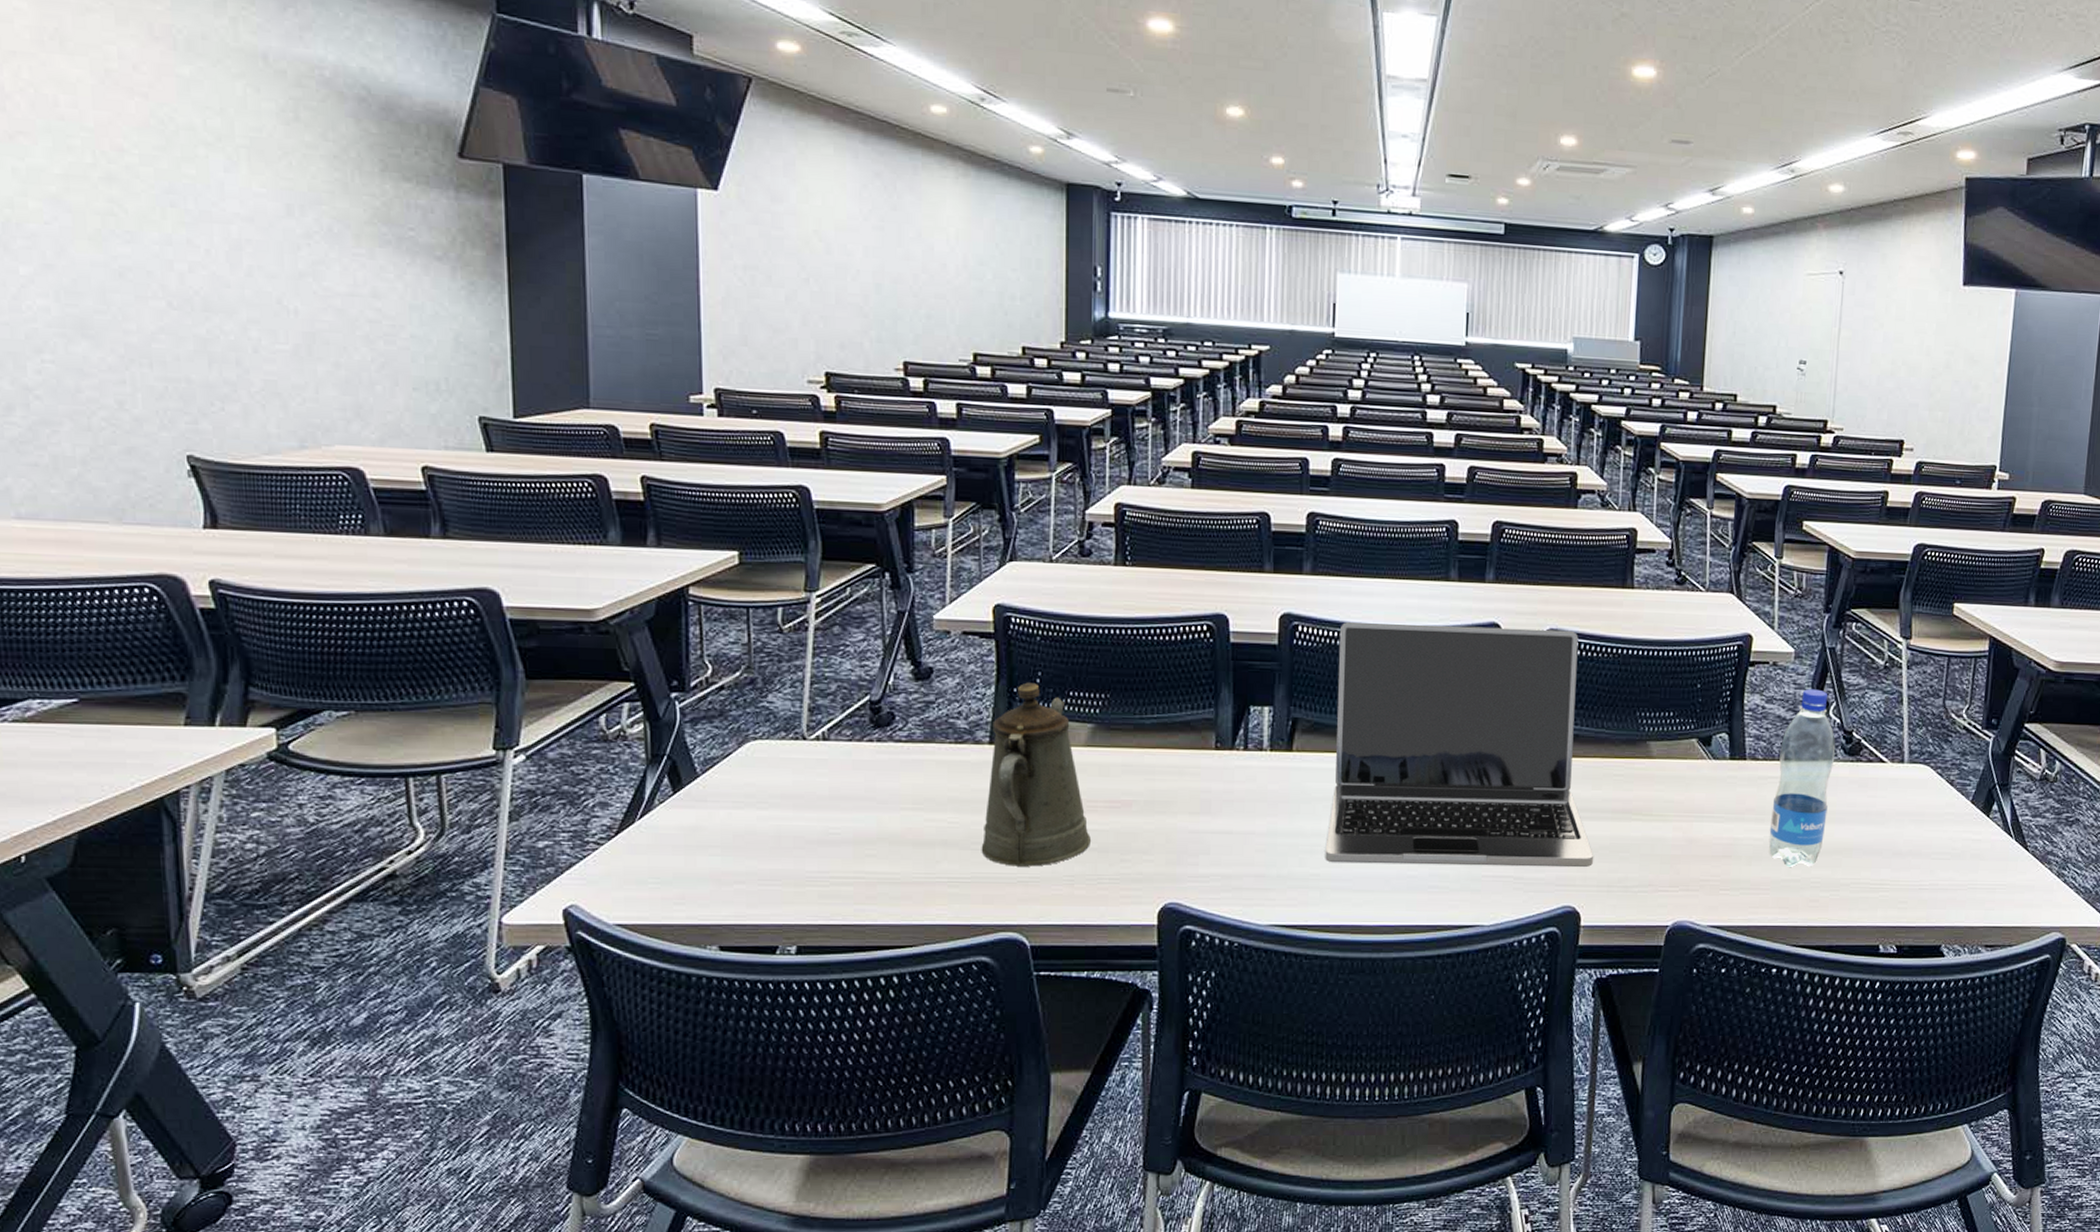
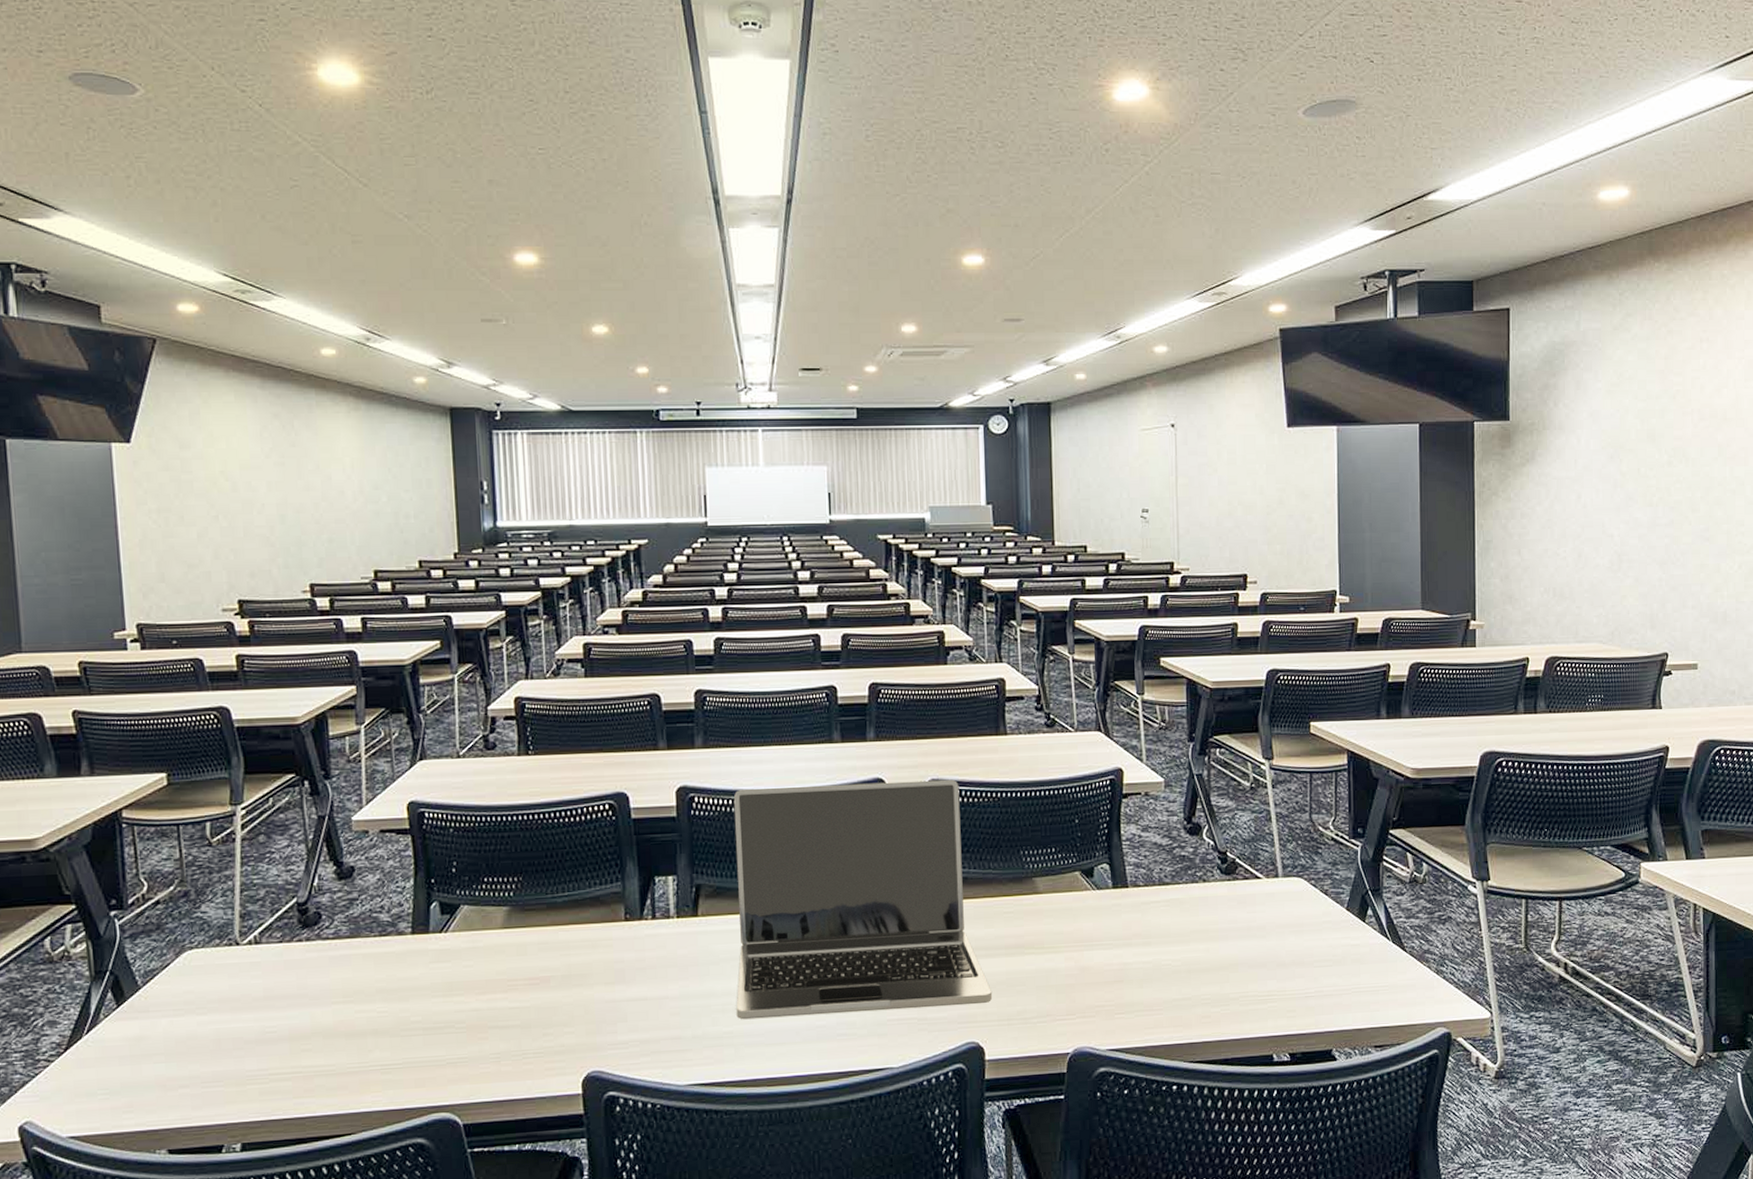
coffee pot: present [981,682,1091,867] -> none [410,872,513,1049]
bottle: present [1768,689,1836,867] -> none [1157,814,1212,986]

